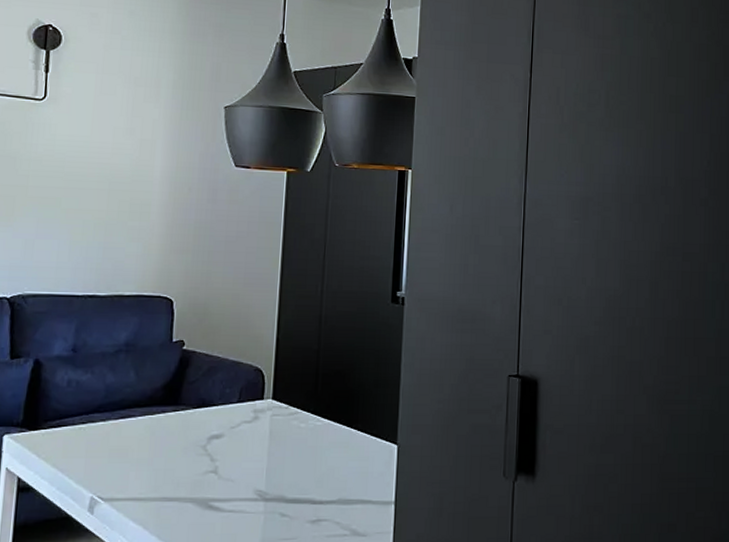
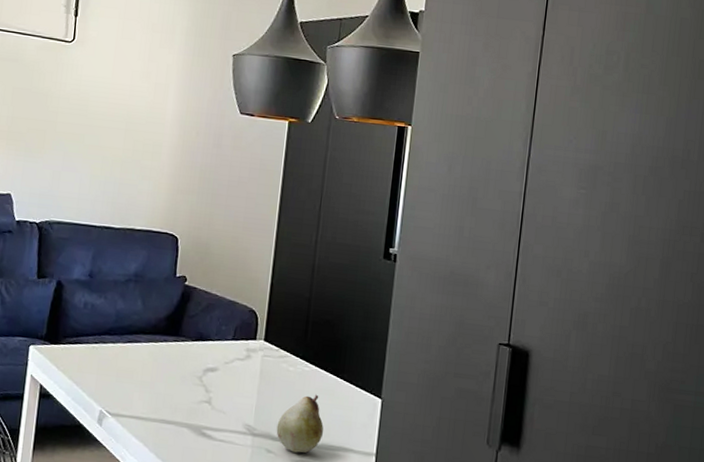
fruit: none [290,448,340,513] -> present [276,394,324,453]

